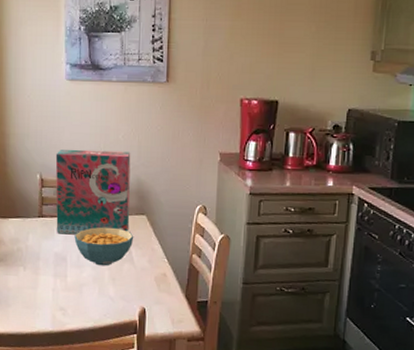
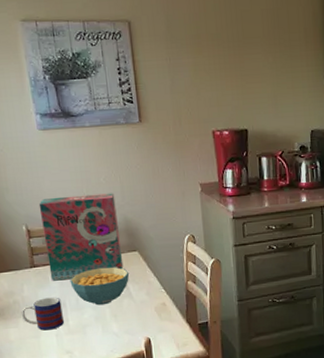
mug: none [23,249,63,284] -> present [22,297,64,331]

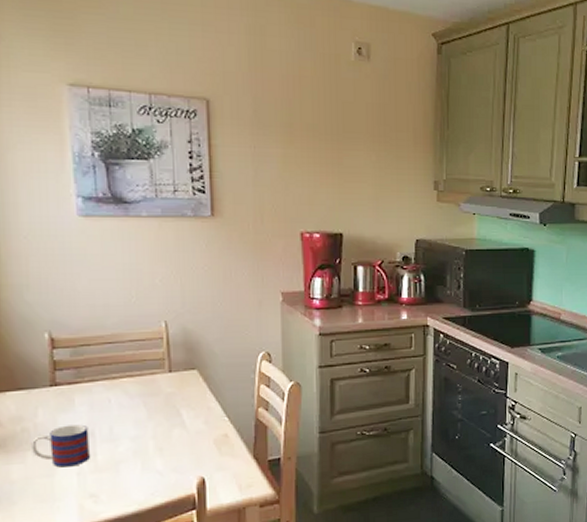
cereal box: present [38,193,124,281] -> none [69,298,177,404]
cereal bowl: present [70,266,129,306] -> none [103,388,183,436]

